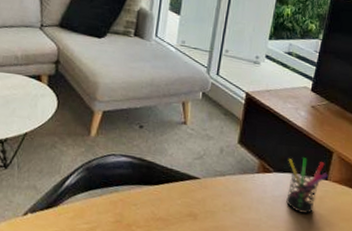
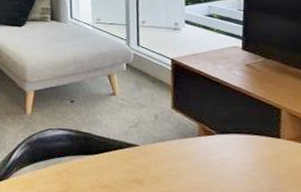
pen holder: present [286,157,329,214] -> none [230,117,281,174]

